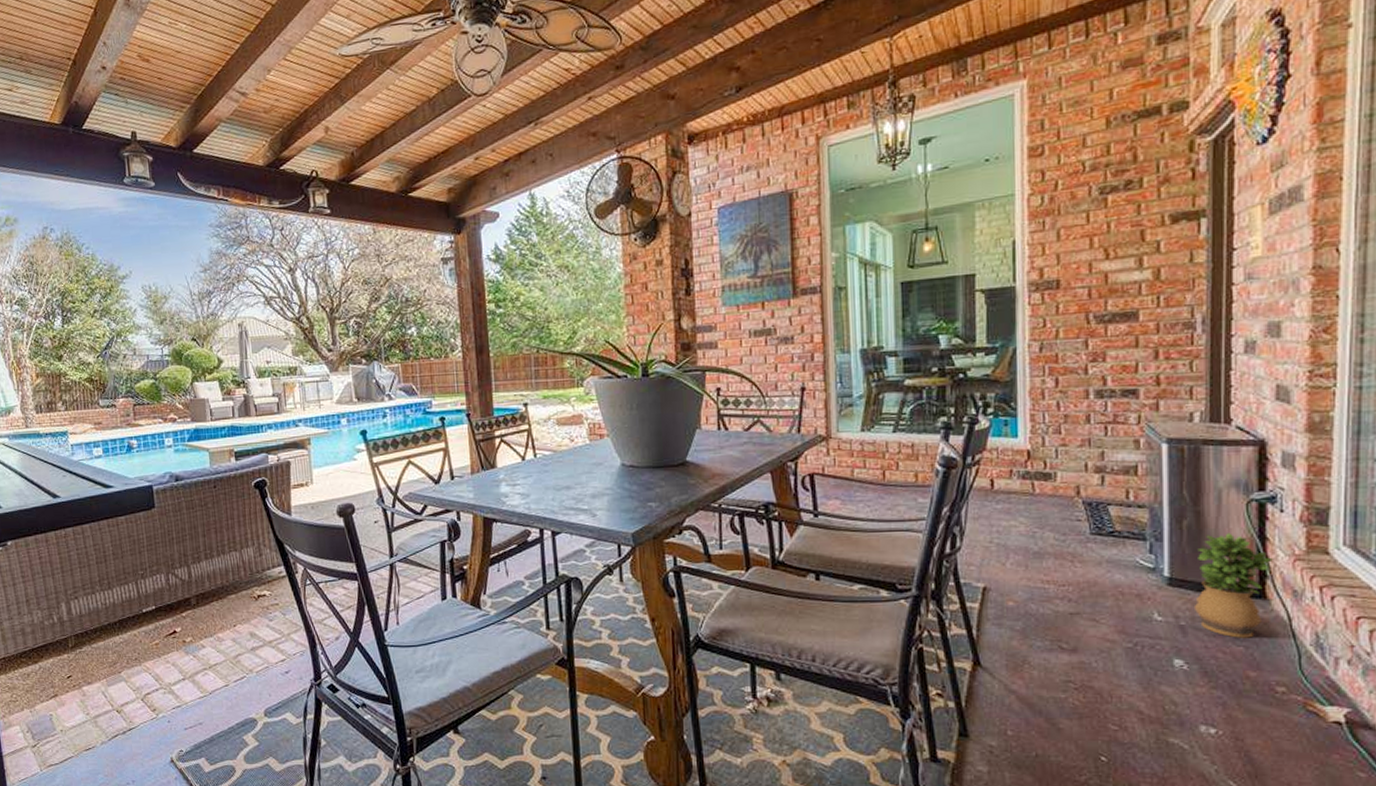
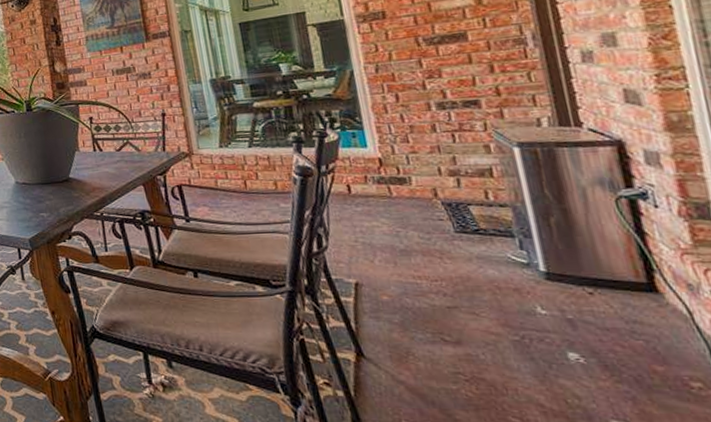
potted plant: present [1193,533,1274,638] -> none [571,228,660,332]

